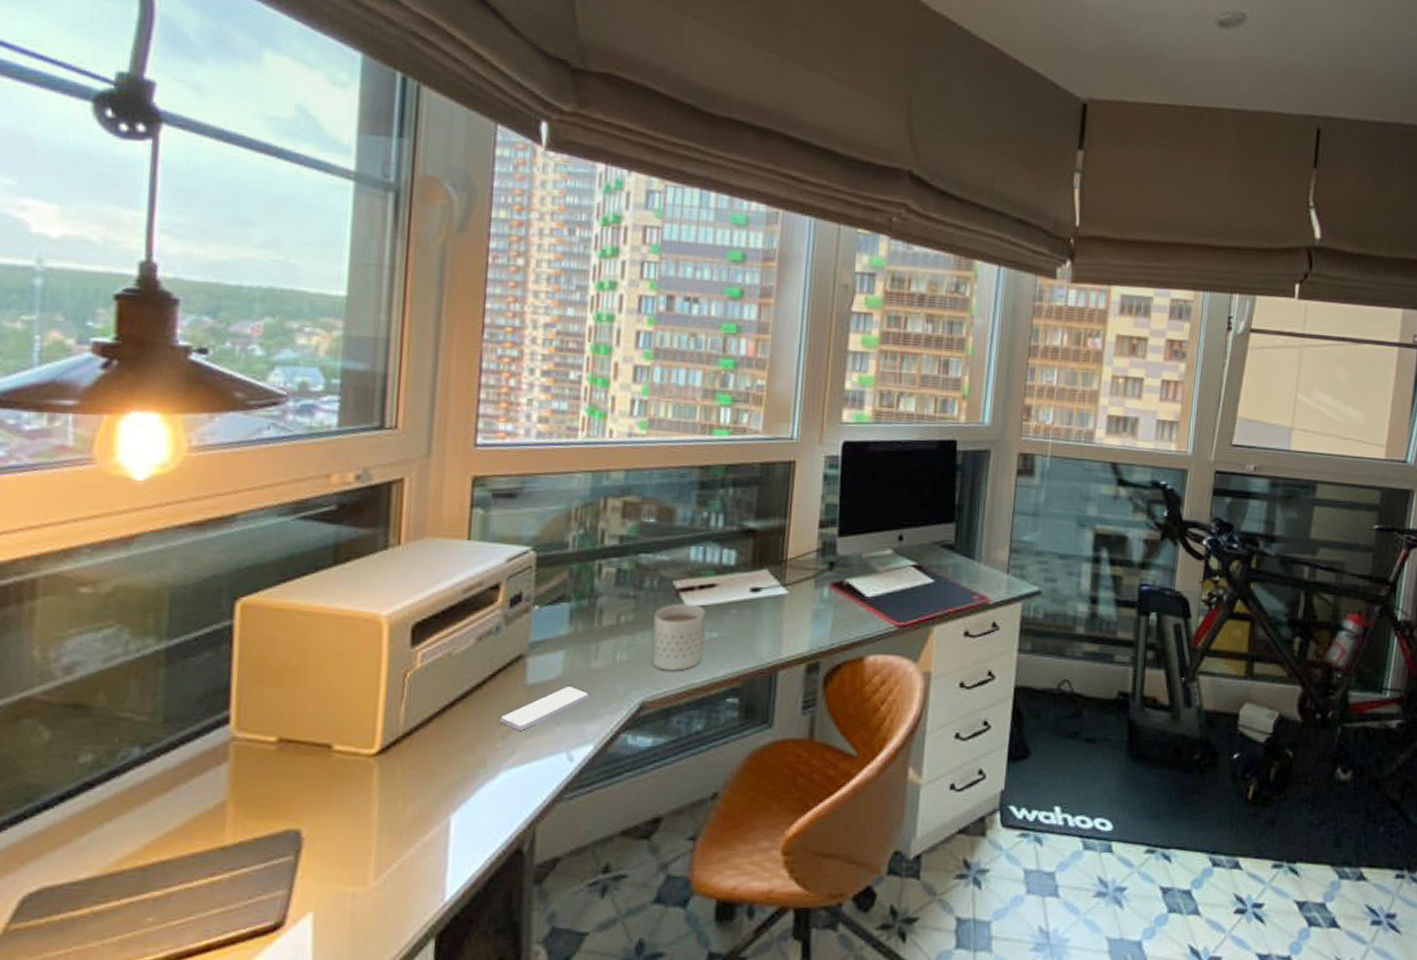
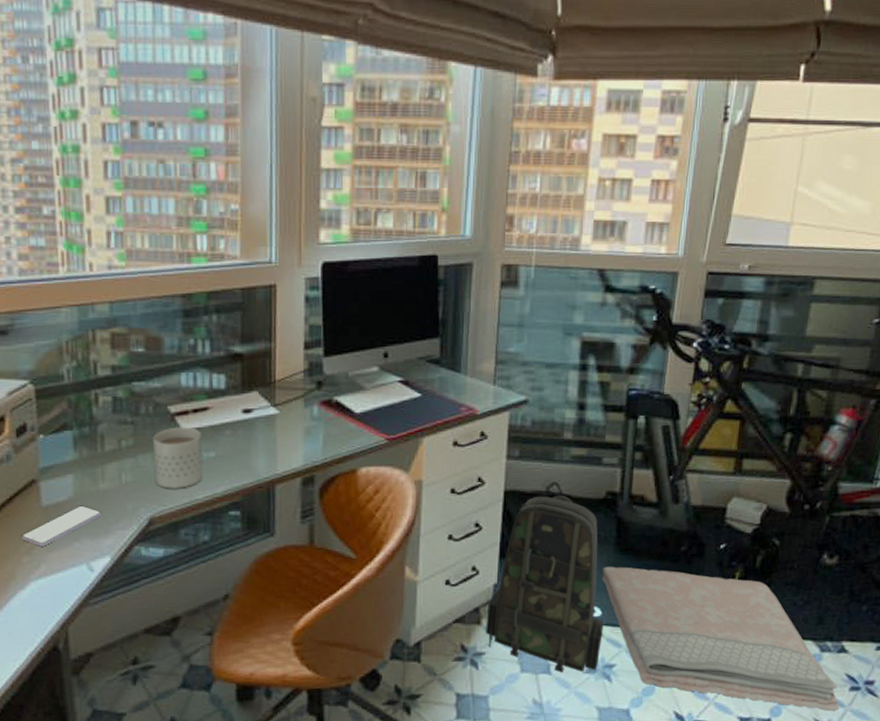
backpack: none [991,693,1115,896] -> present [486,495,604,673]
towel: none [1113,774,1361,949] -> present [602,566,839,711]

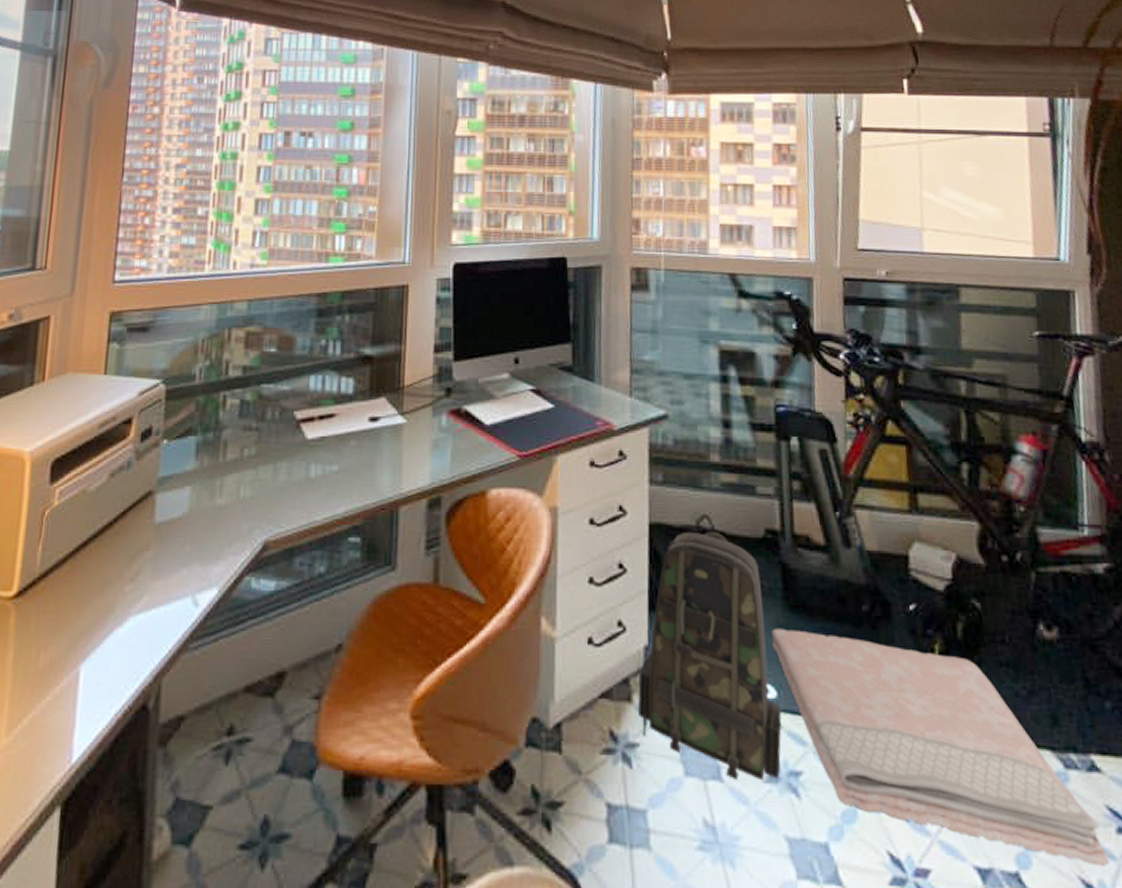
smartphone: present [21,505,102,547] -> none [128,523,216,572]
mug: present [152,426,203,489] -> none [274,435,326,507]

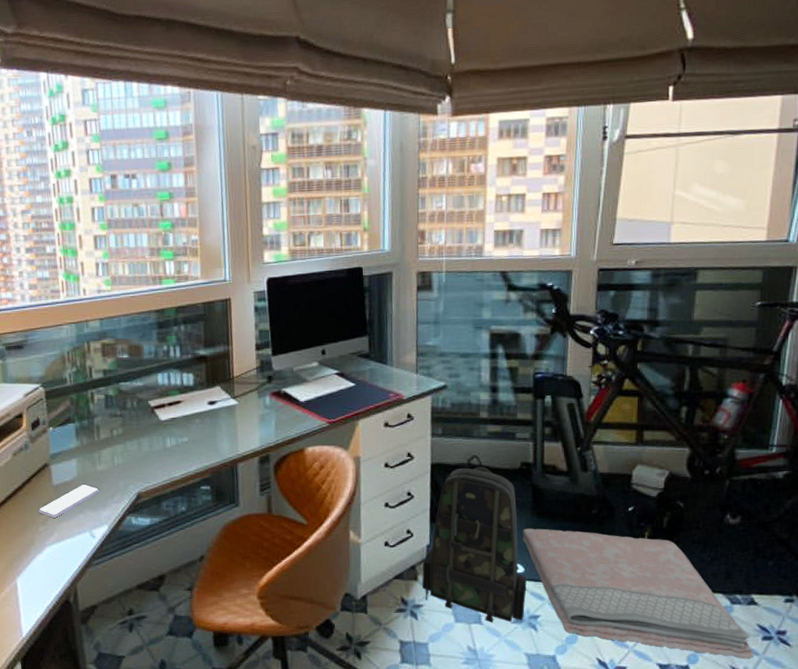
smartphone: none [128,523,216,572] -> present [38,484,100,518]

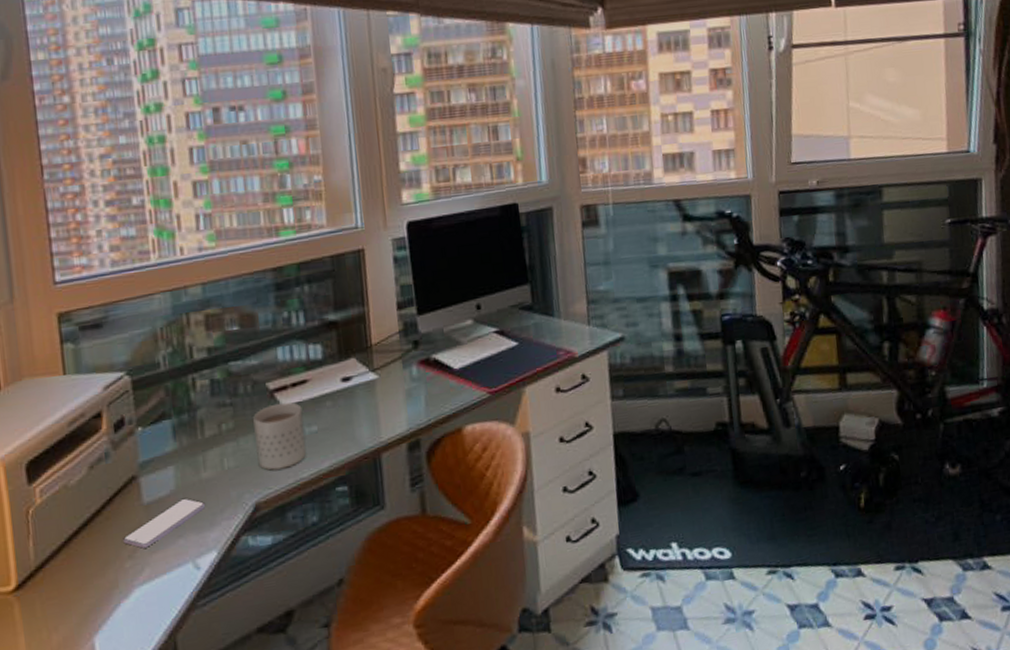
mug: none [138,417,179,469] -> present [253,402,307,470]
backpack: present [422,466,527,623] -> none [612,431,737,627]
towel: present [522,528,753,659] -> none [724,500,995,638]

